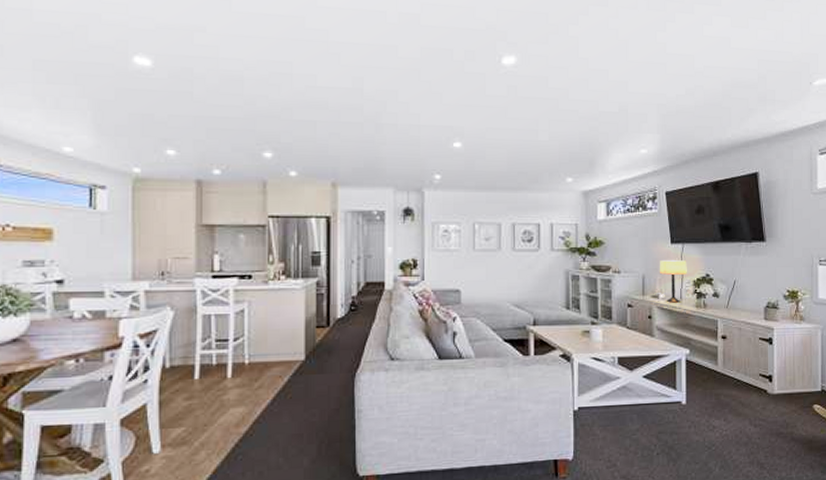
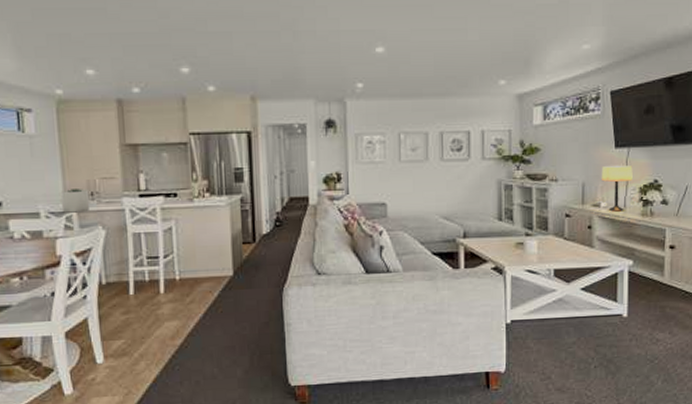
planter: none [128,268,160,293] -> present [60,189,90,213]

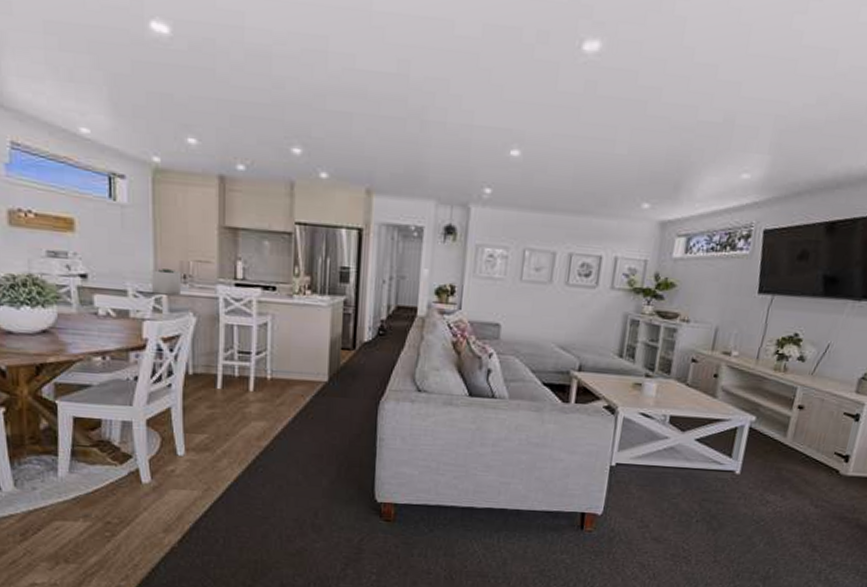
table lamp: present [602,165,633,212] -> none [737,311,774,363]

